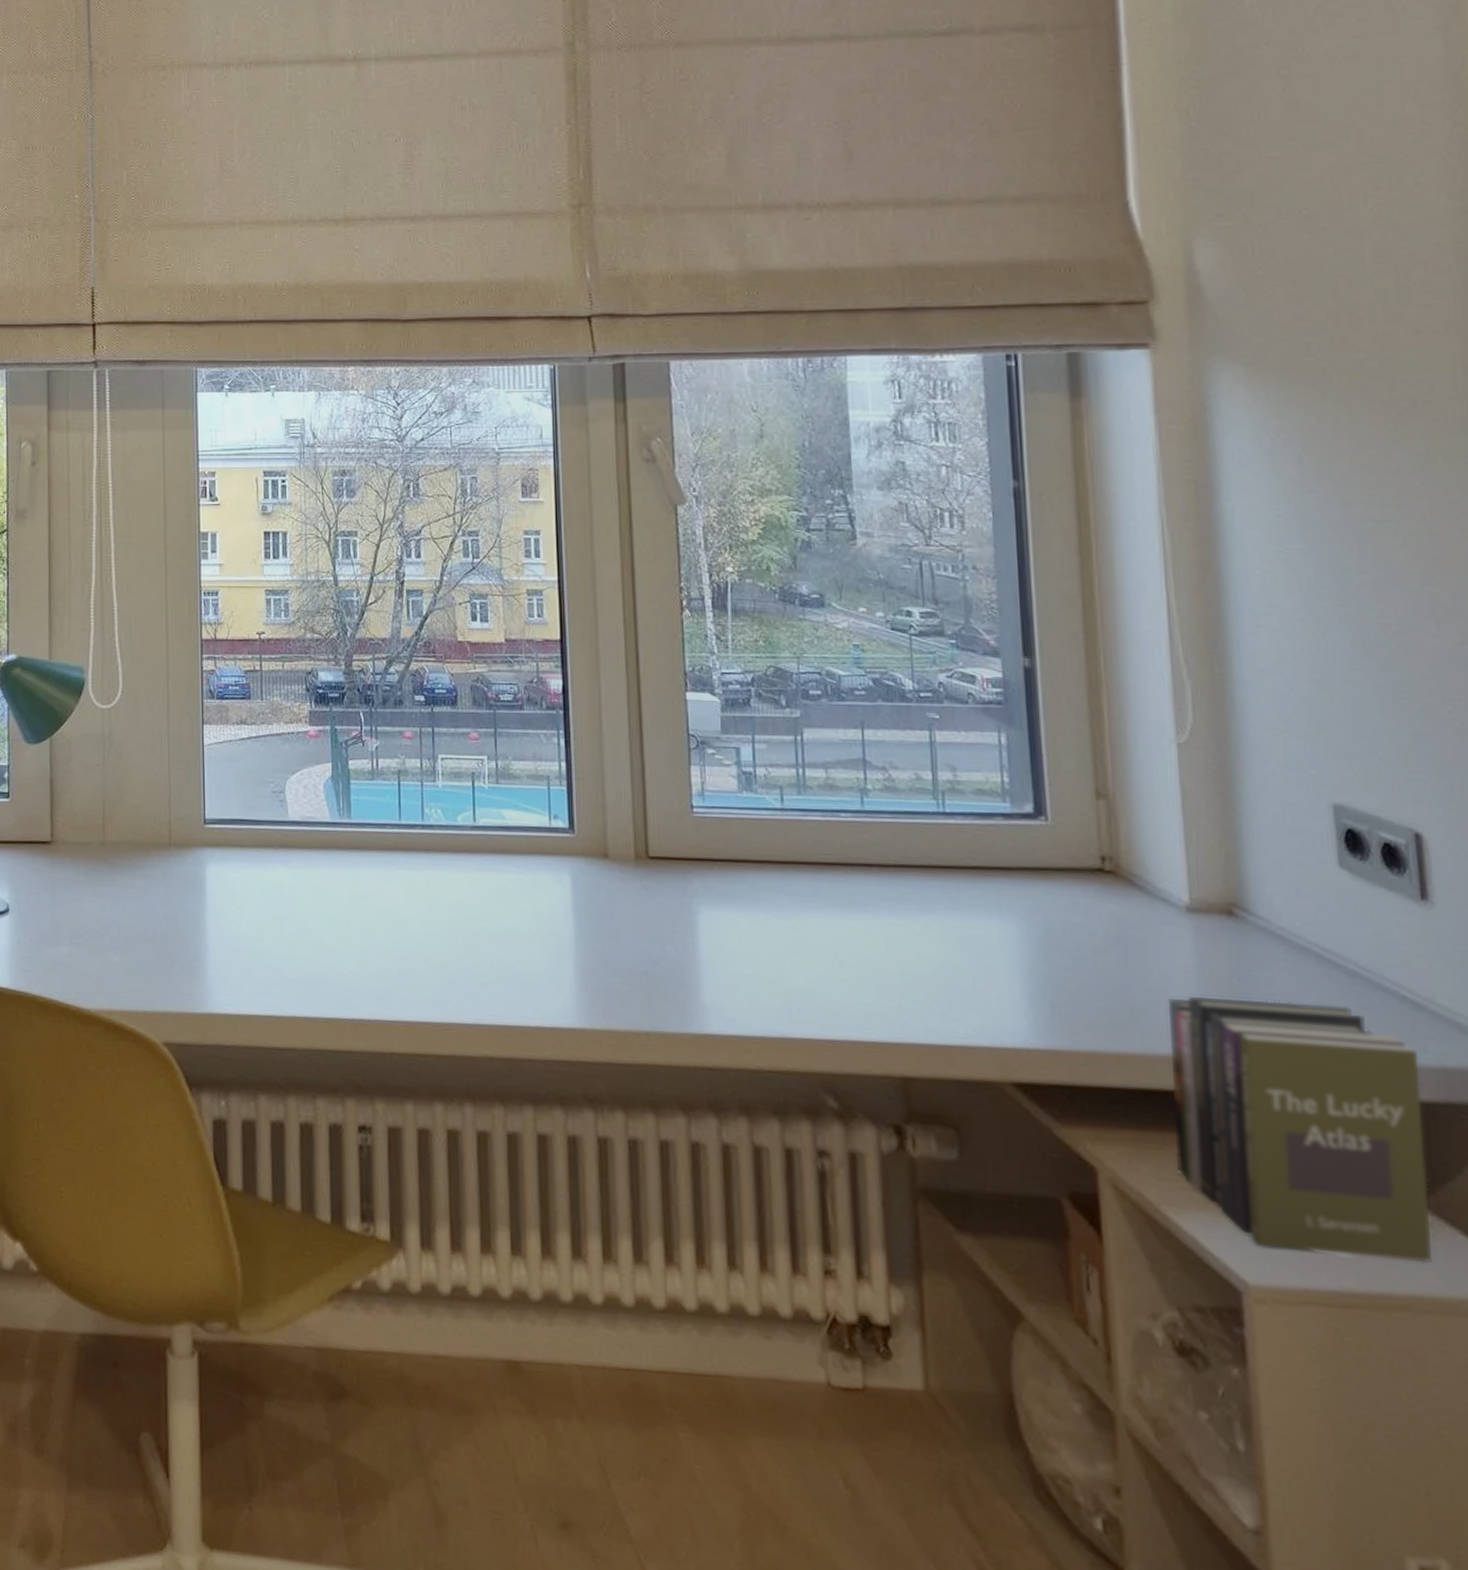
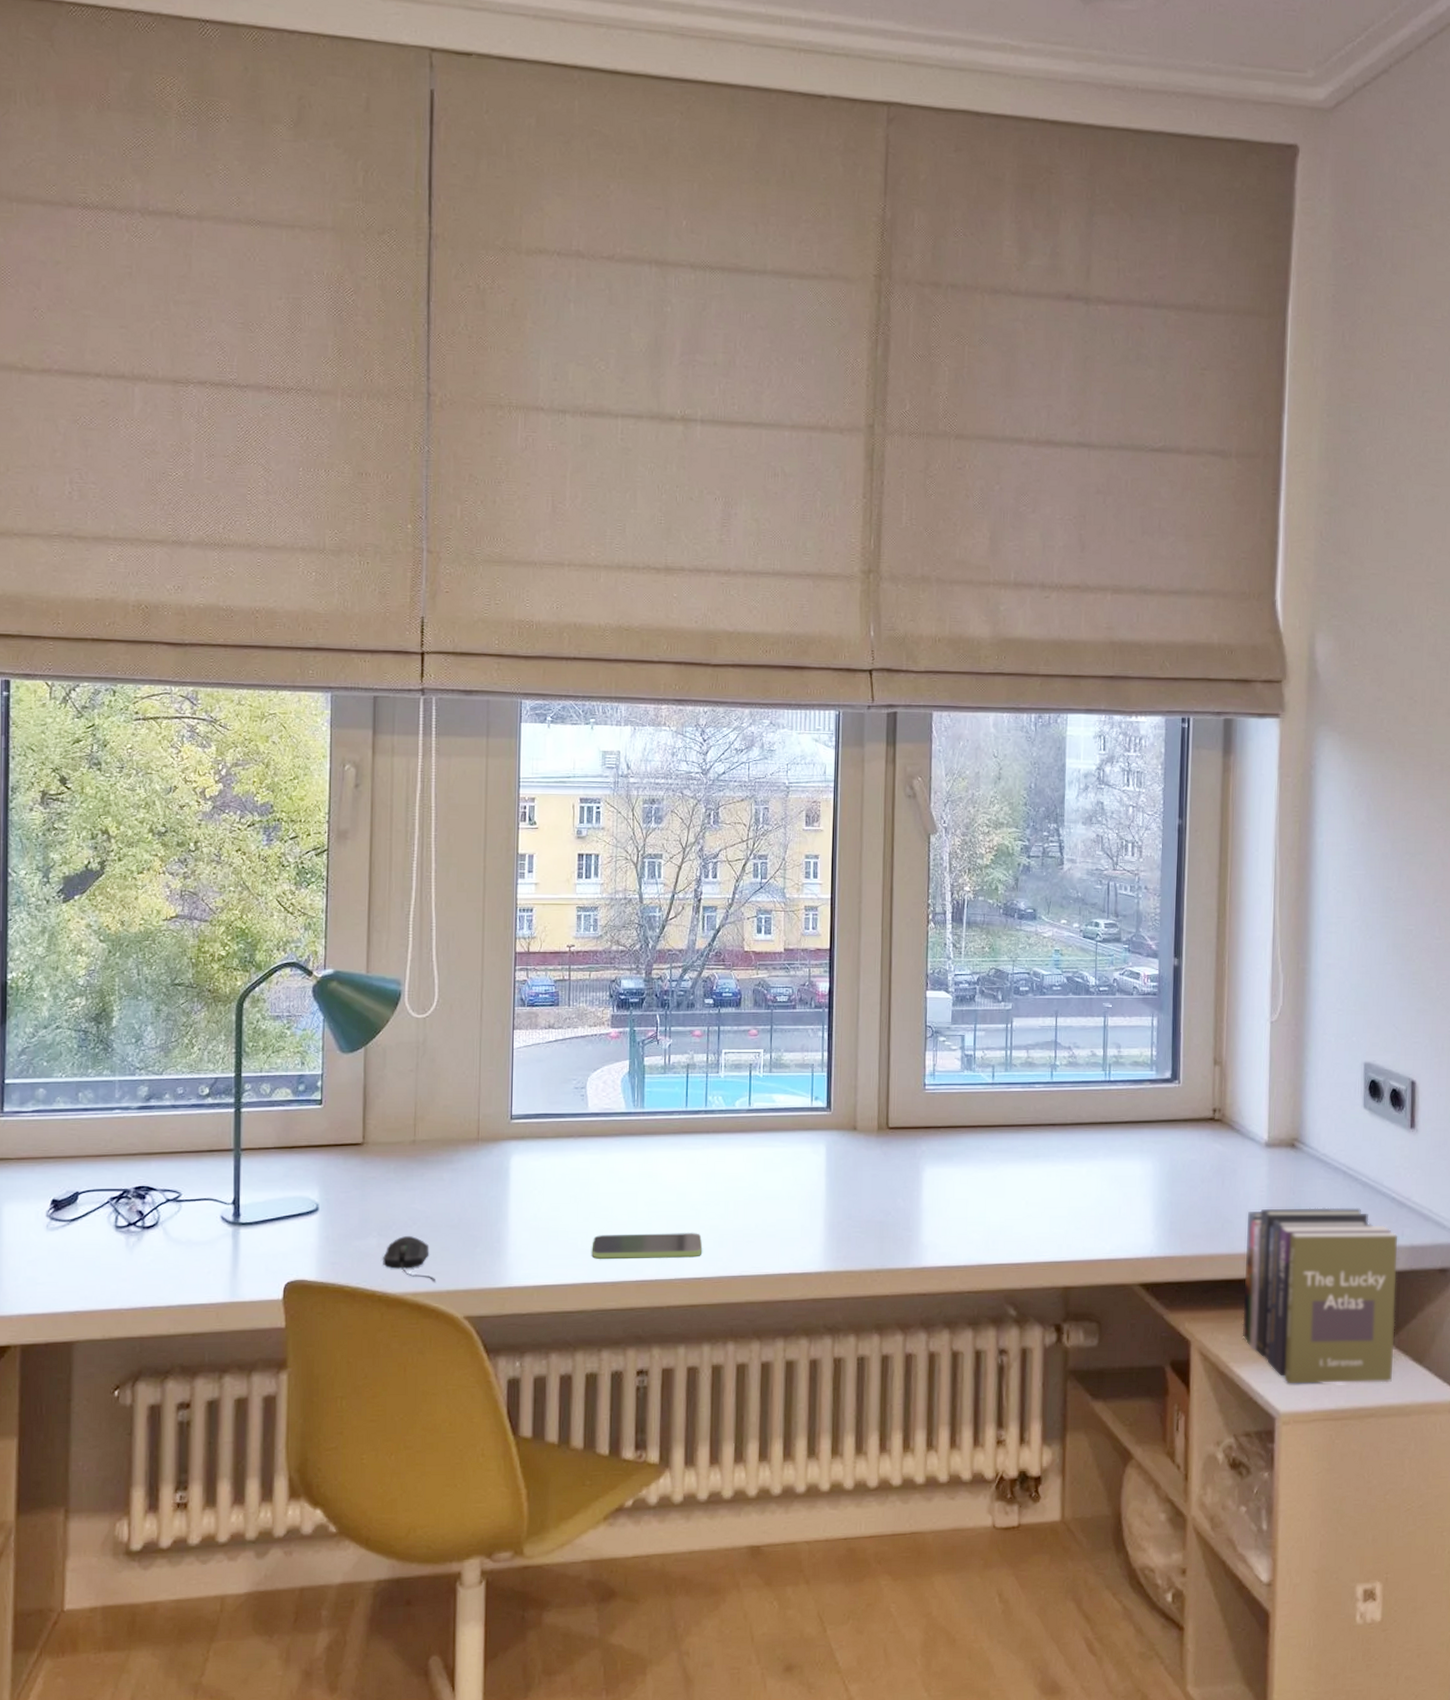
computer mouse: none [76,946,131,1000] -> present [383,1236,435,1281]
phone: none [299,962,428,998] -> present [591,1233,703,1260]

